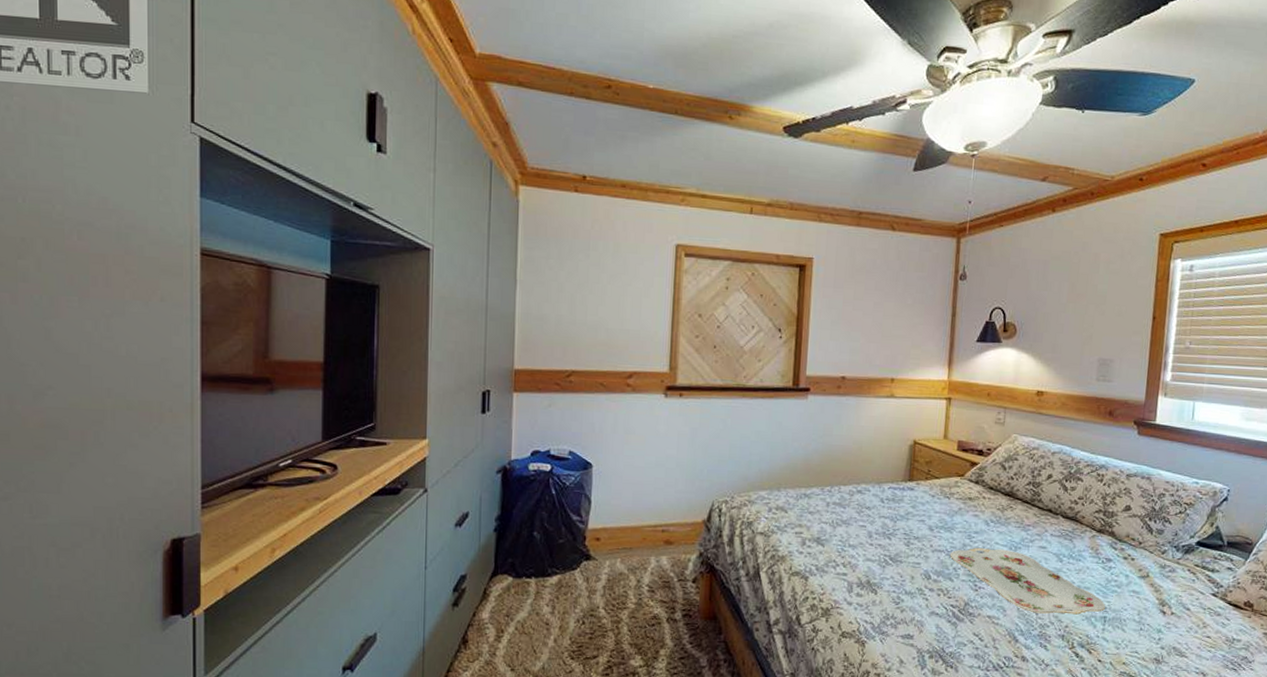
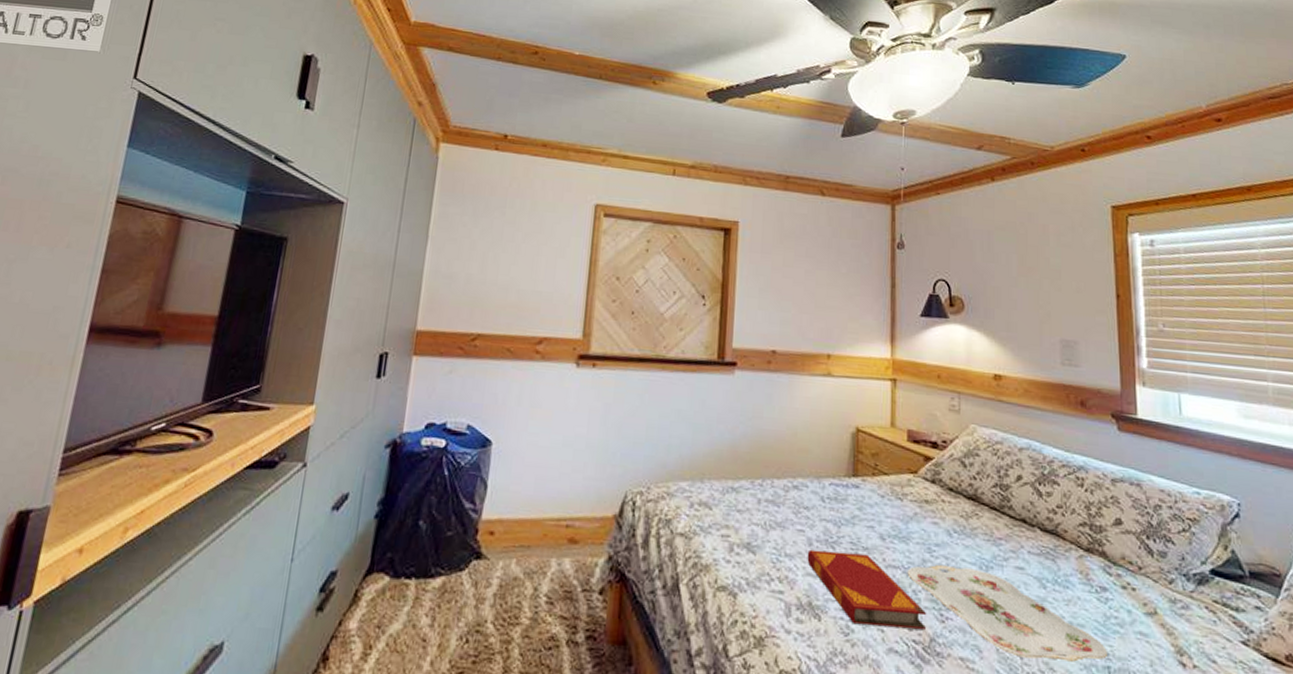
hardback book: none [867,540,964,596] -> present [807,549,927,629]

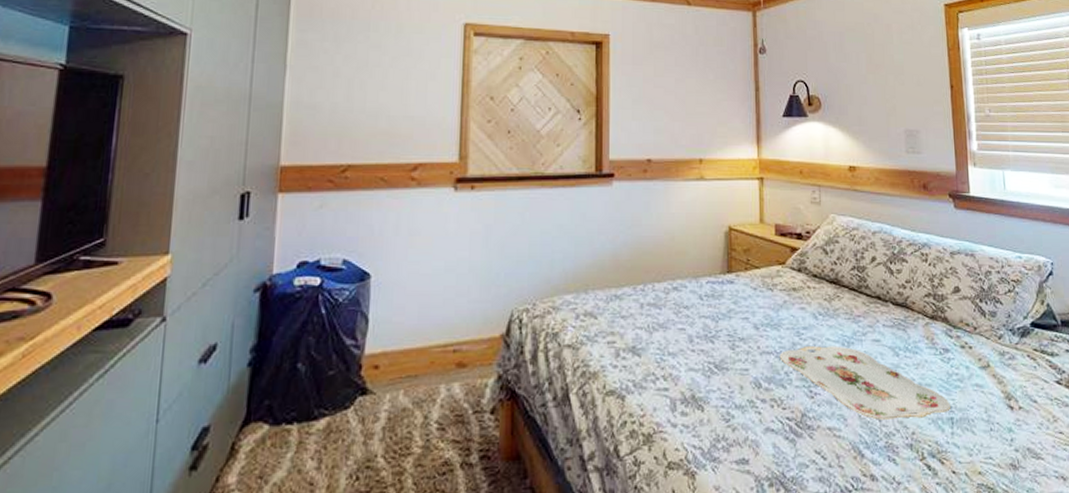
hardback book: present [807,549,927,629] -> none [689,344,799,410]

